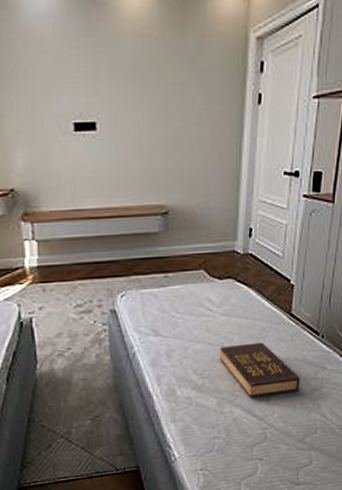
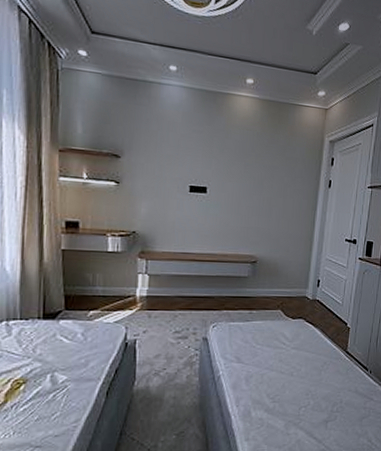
hardback book: present [219,342,300,399] -> none [288,374,352,423]

